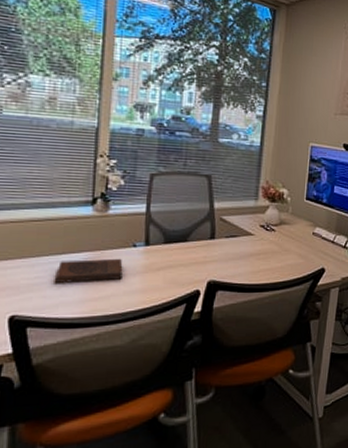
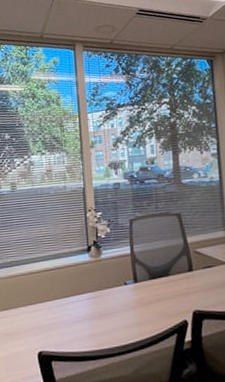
book: present [55,258,123,283] -> none [68,296,120,322]

